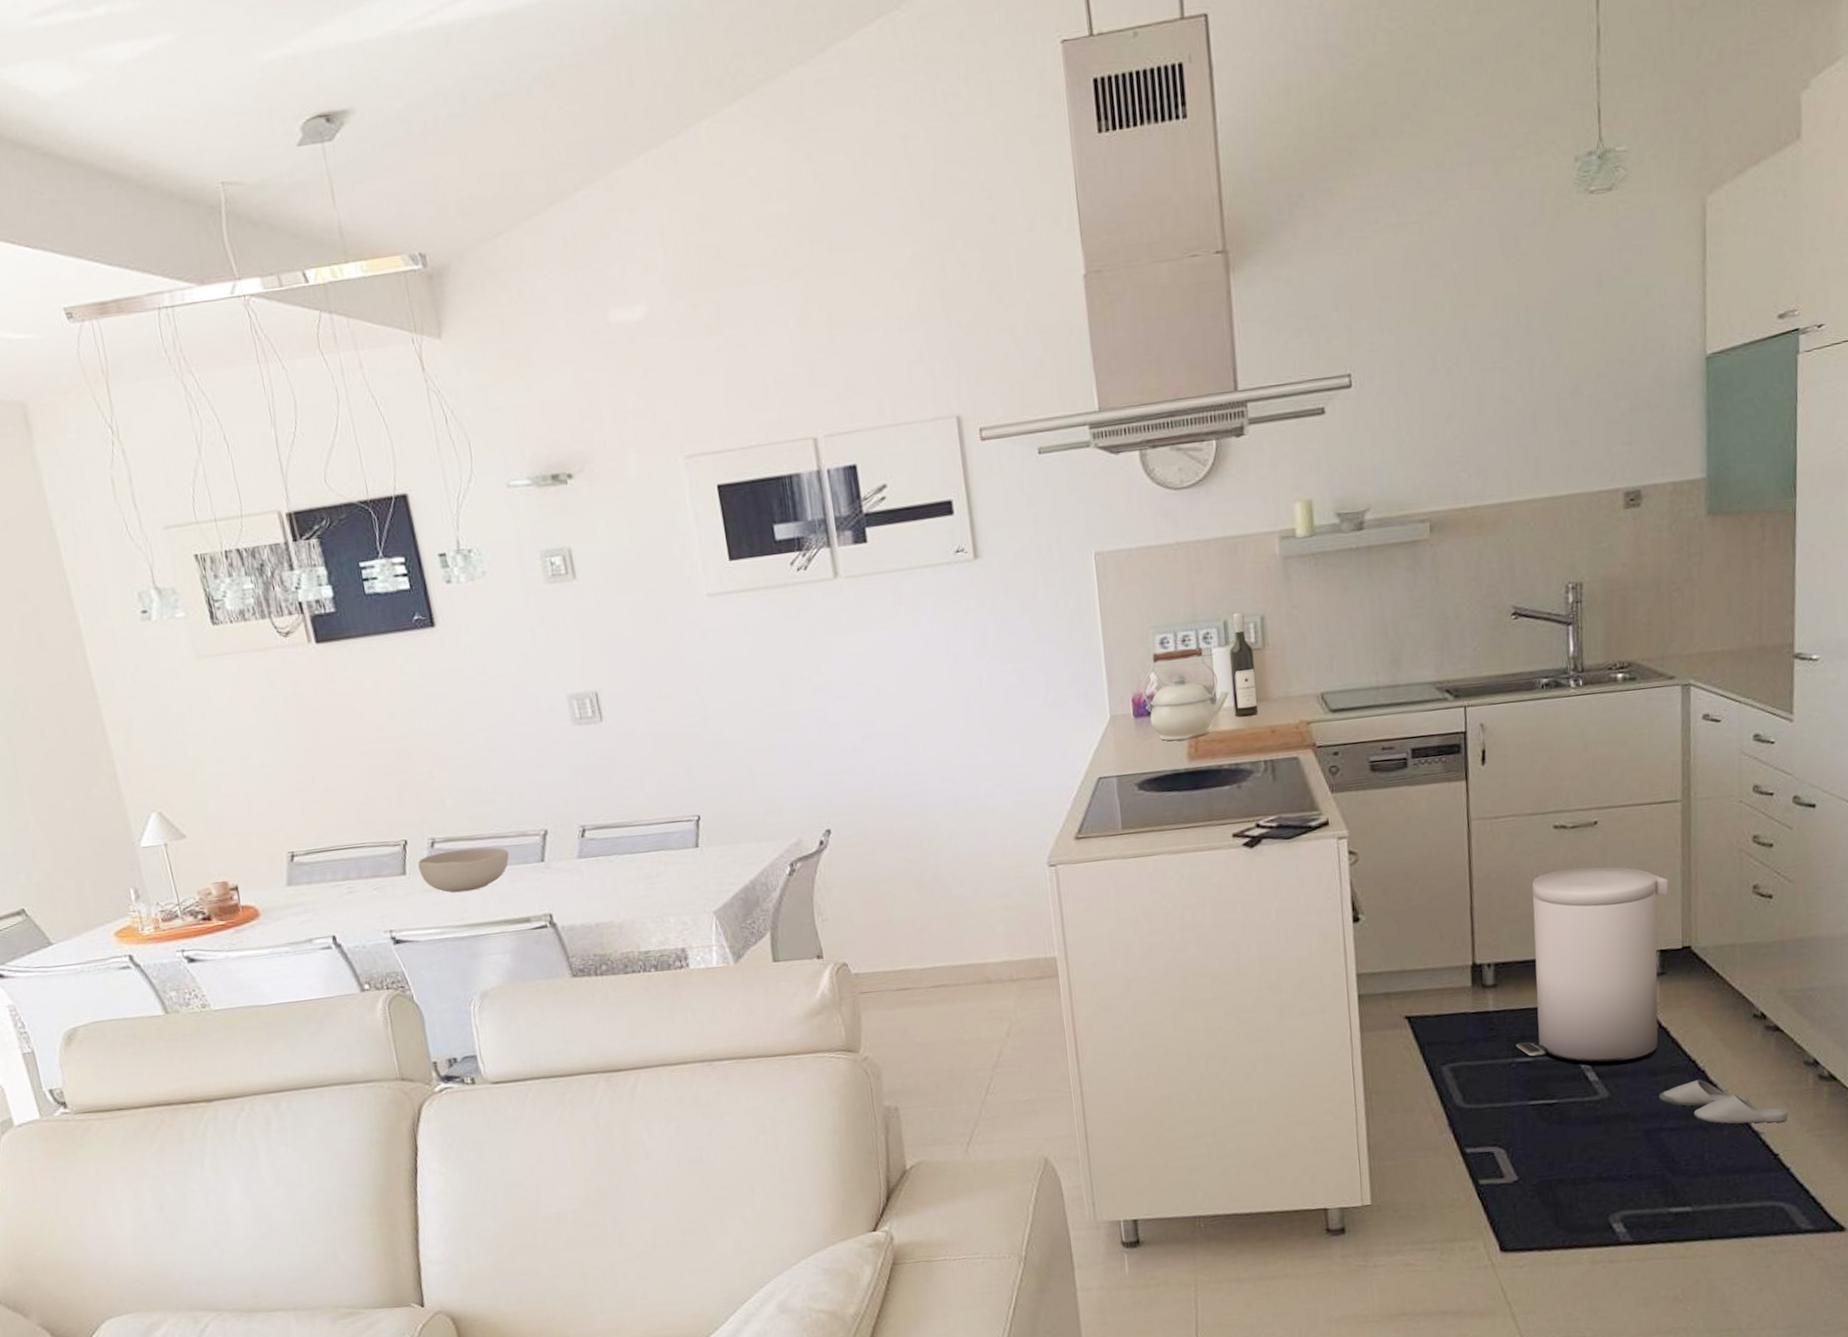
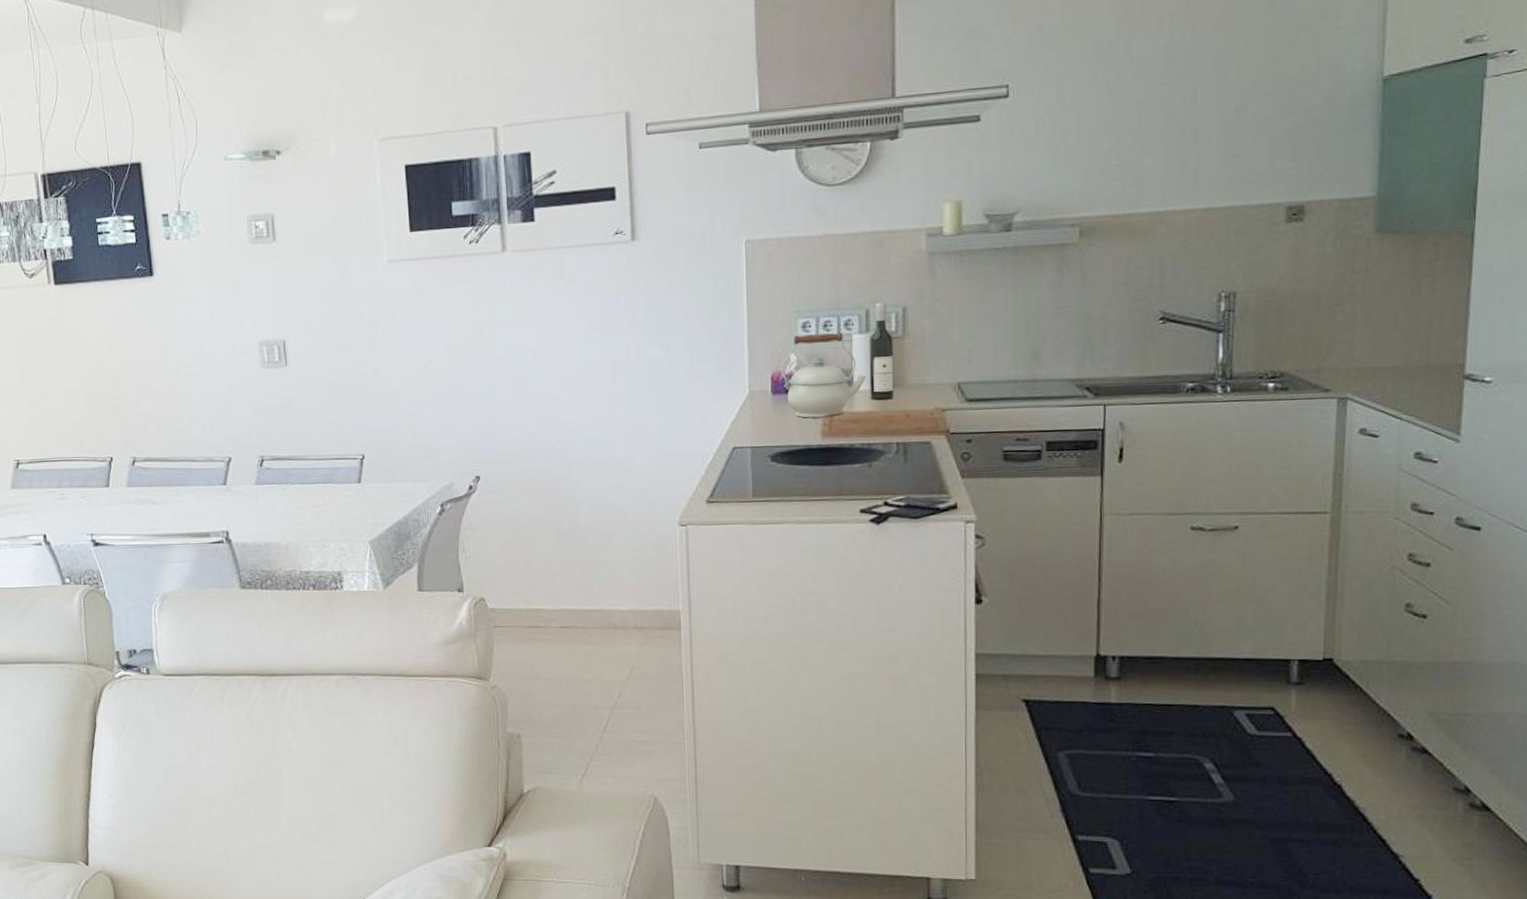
bowl: present [418,847,510,893] -> none [120,468,197,506]
pedal bin: present [1516,866,1669,1067] -> none [1137,569,1312,770]
slippers: present [1658,1079,1787,1124] -> none [1288,793,1432,847]

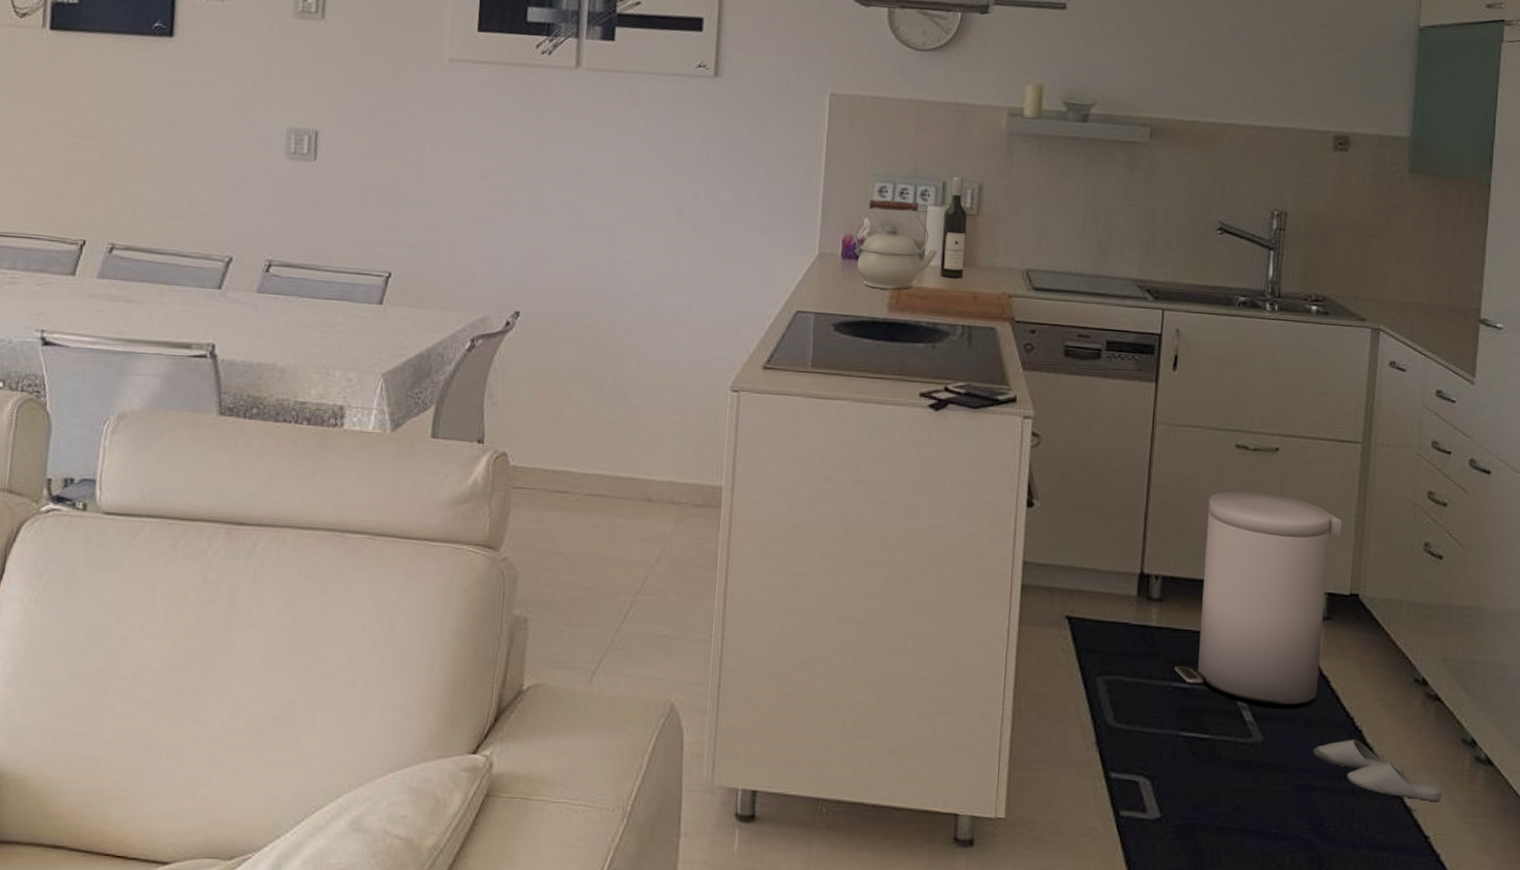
pedal bin: none [1137,569,1312,770] -> present [1174,490,1343,710]
slippers: none [1288,793,1432,847] -> present [1313,739,1441,801]

